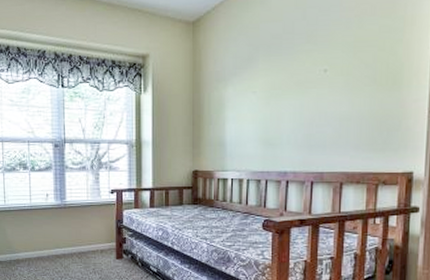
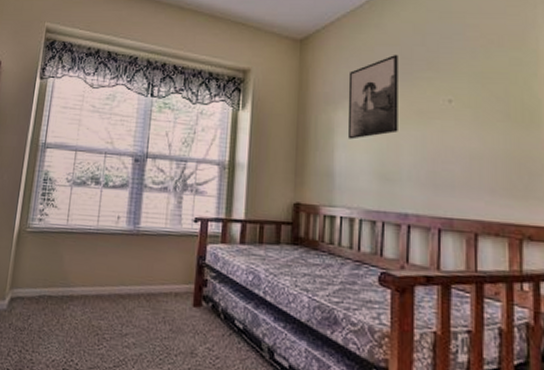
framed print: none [236,29,281,112] -> present [347,54,398,140]

